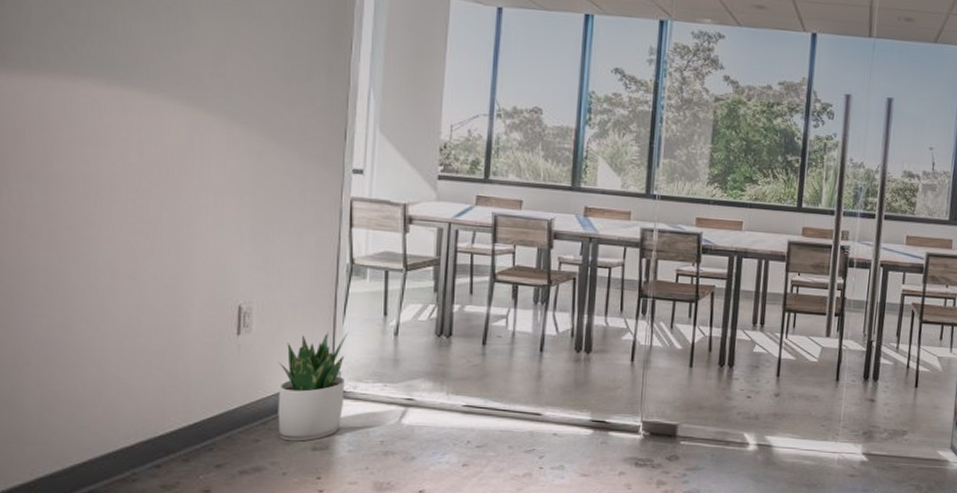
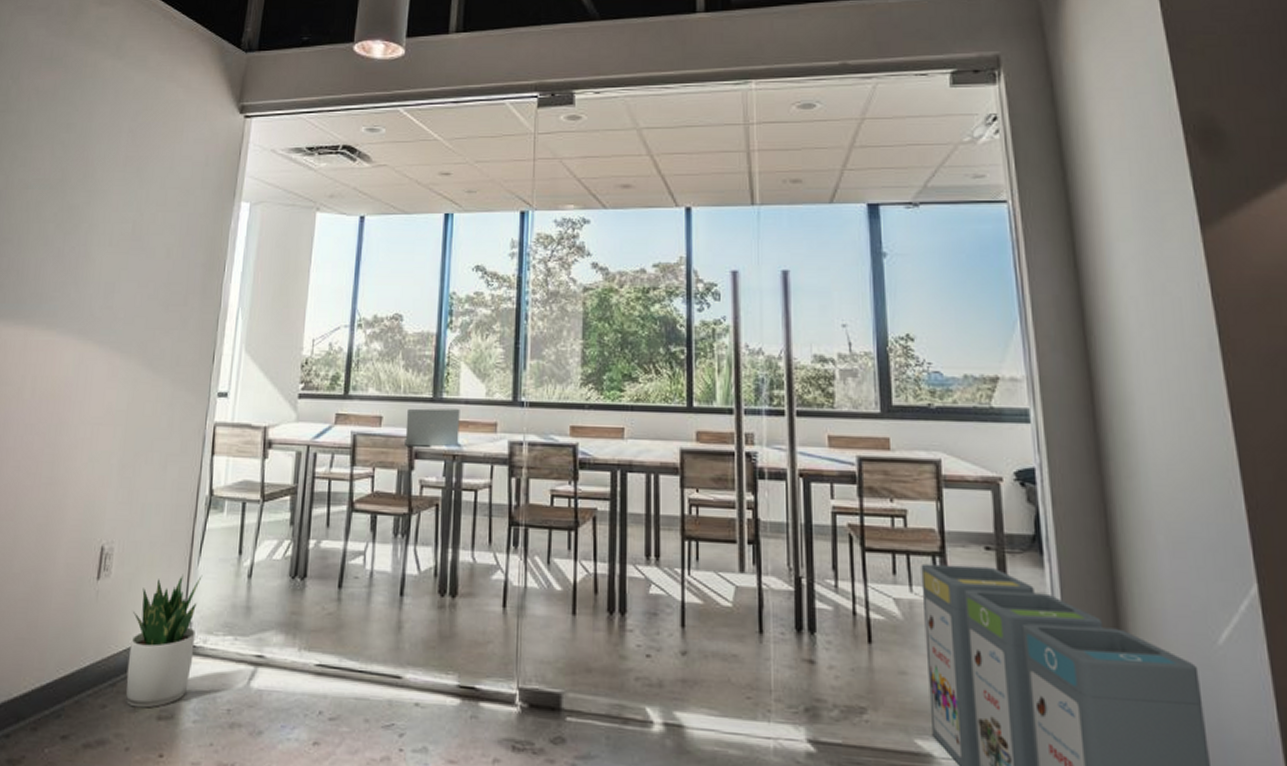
laptop: none [544,195,597,230] -> present [405,408,460,447]

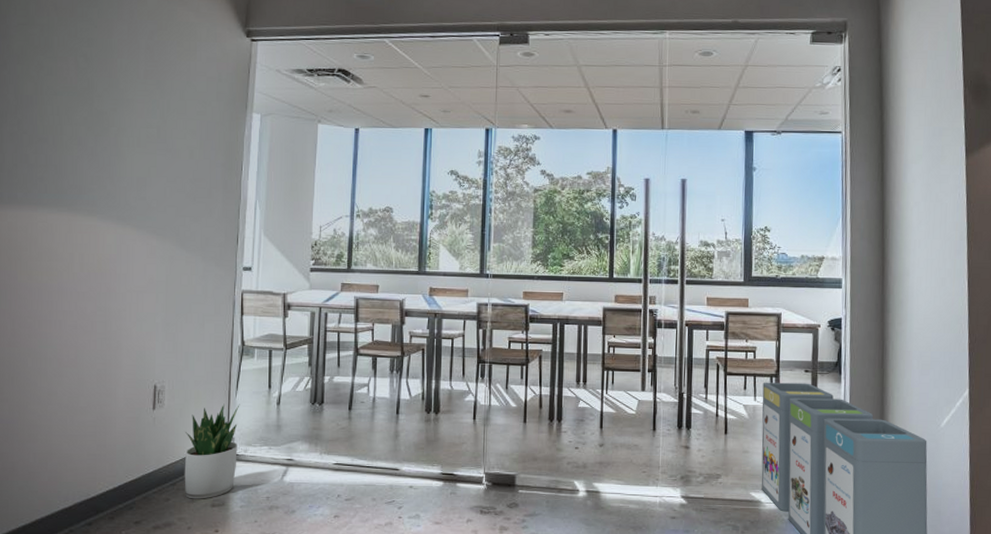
laptop: present [405,408,460,447] -> none [397,279,440,308]

